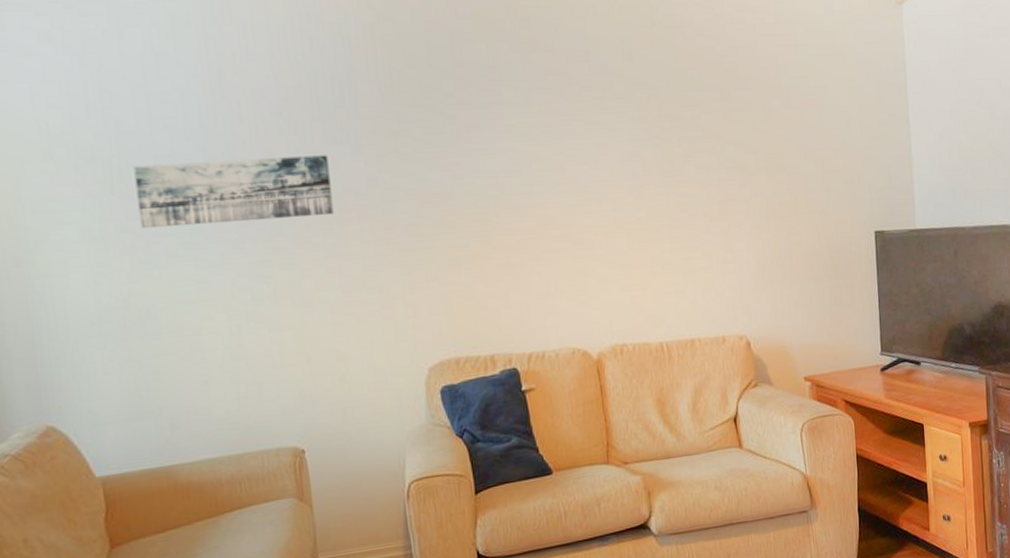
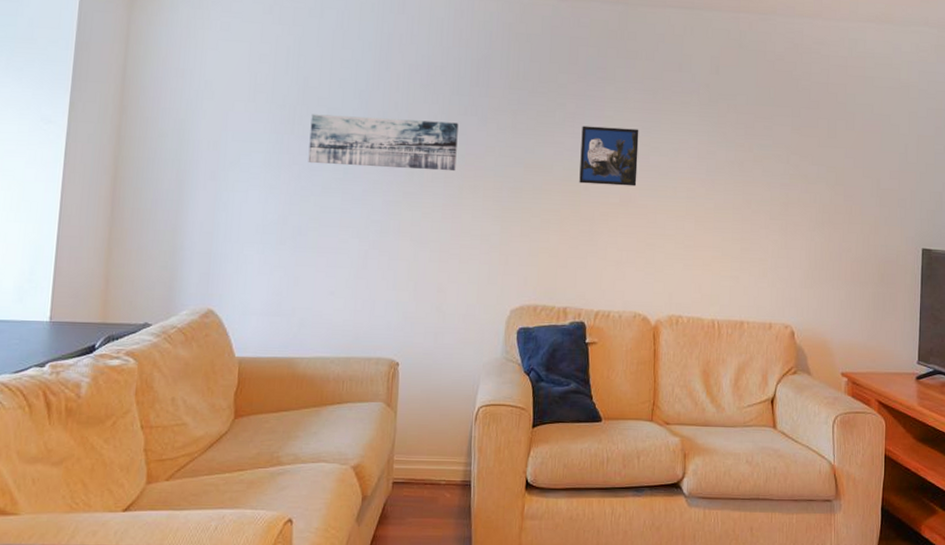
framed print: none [480,136,555,209] -> present [579,126,639,186]

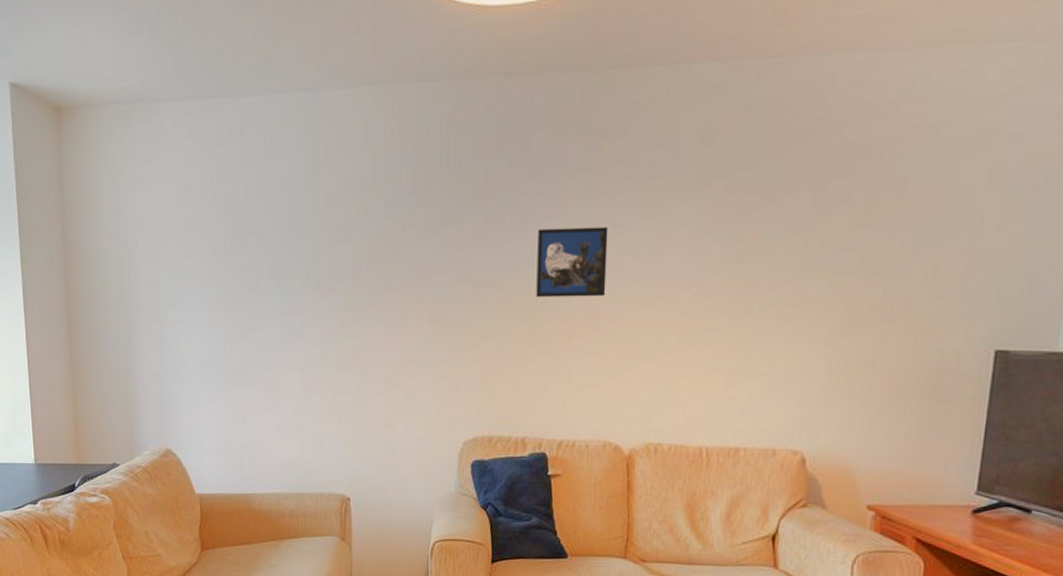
wall art: present [308,114,459,172] -> none [242,239,396,298]

